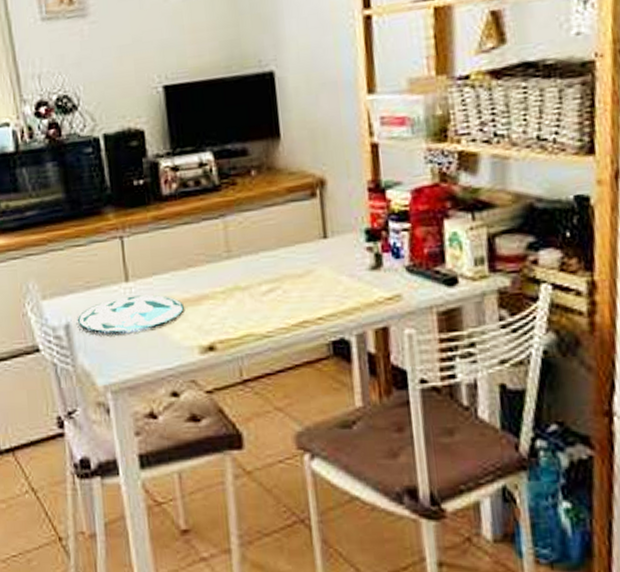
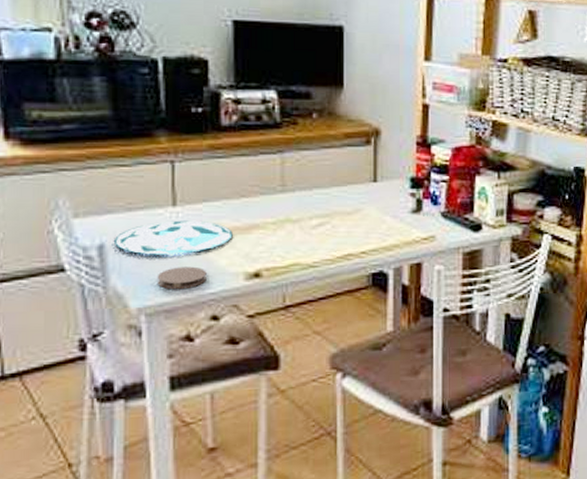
coaster: none [118,342,164,366] -> present [157,266,207,290]

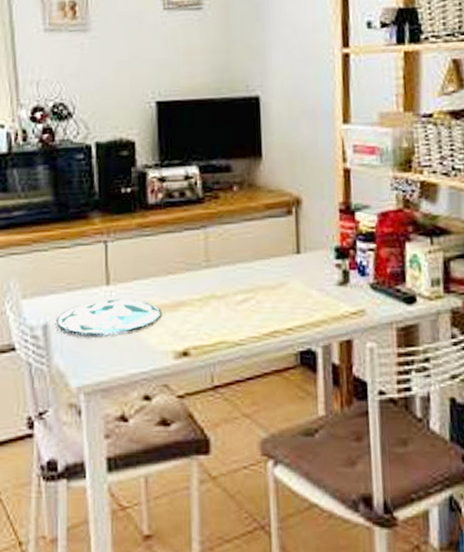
coaster: present [157,266,207,290] -> none [94,345,139,369]

